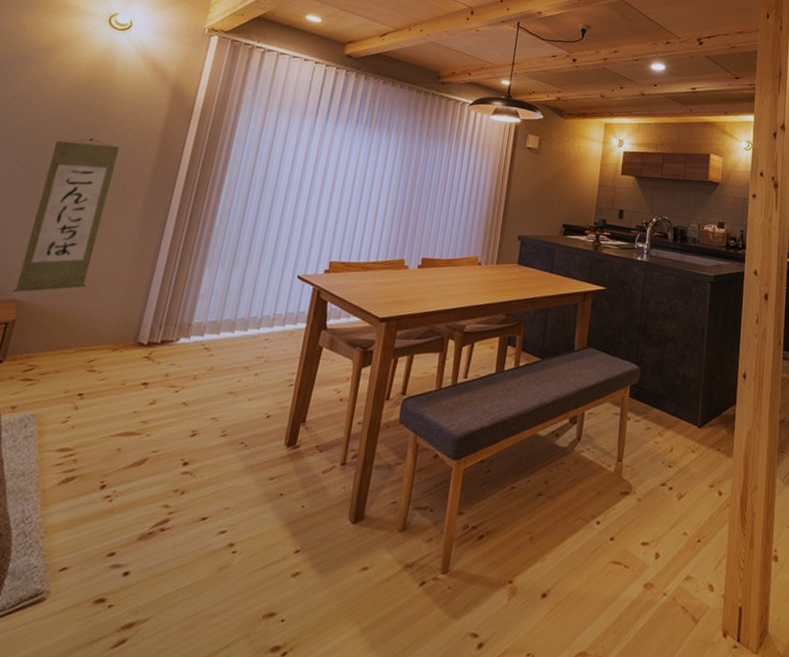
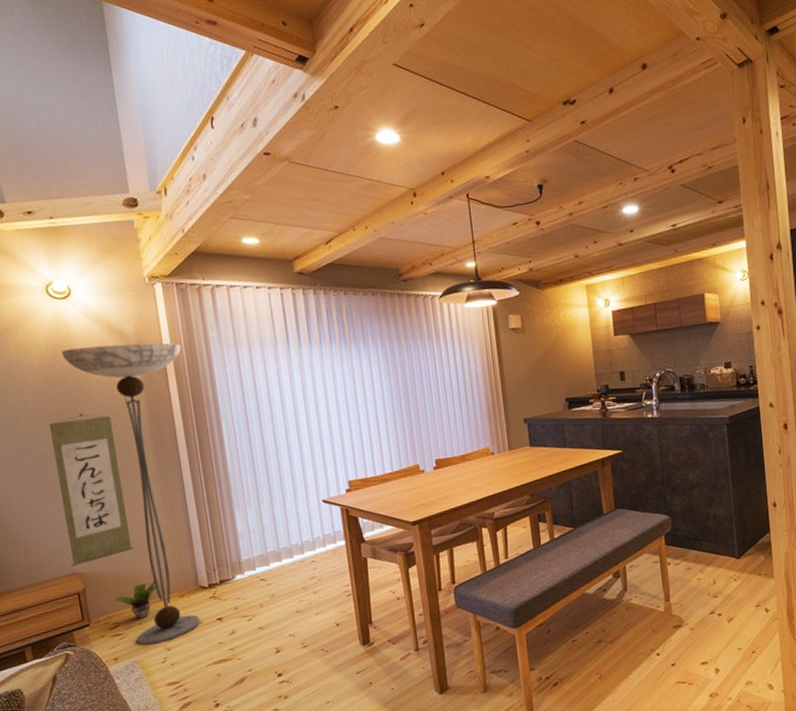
potted plant: none [40,326,97,366] -> present [113,581,162,619]
floor lamp: none [46,75,215,399] -> present [61,343,200,645]

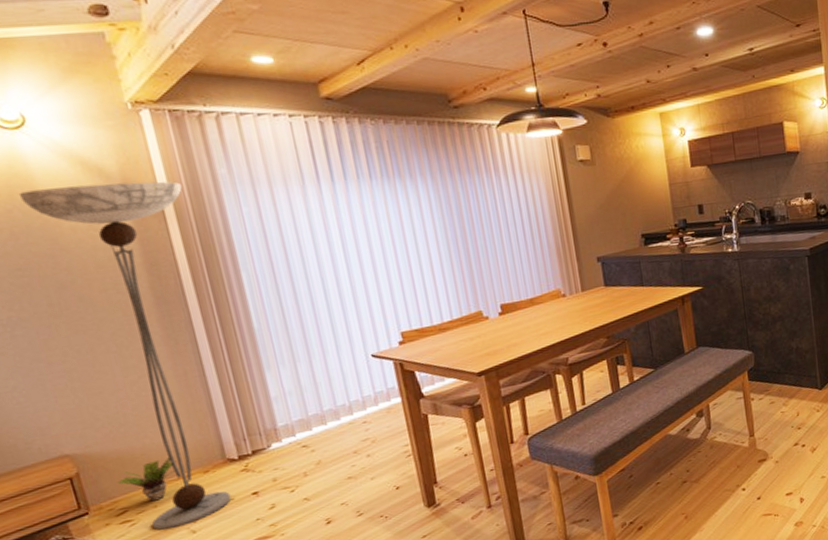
wall scroll: present [50,414,134,567] -> none [12,268,139,449]

